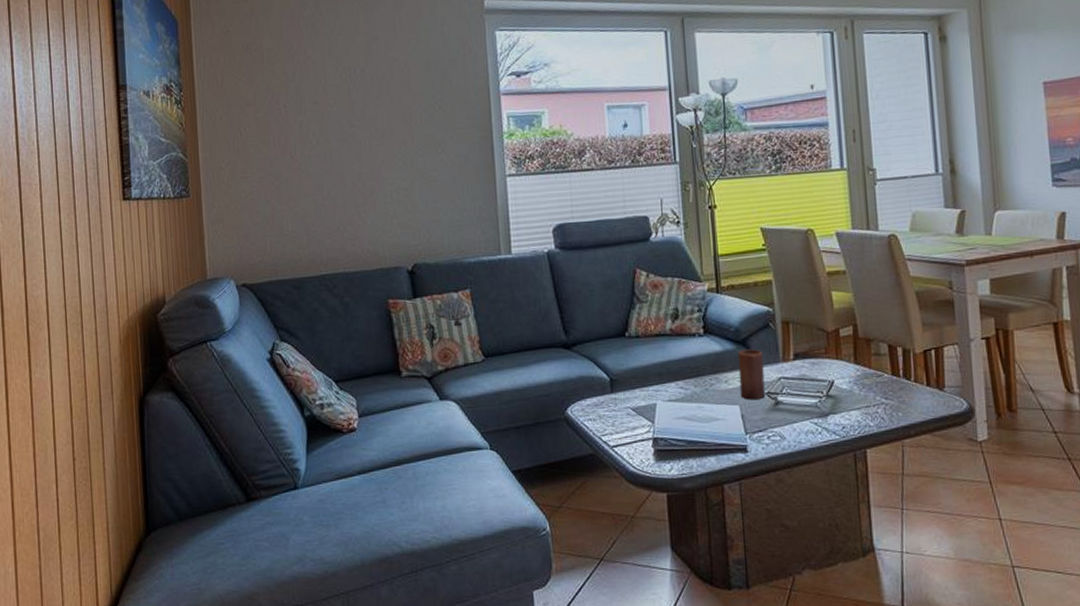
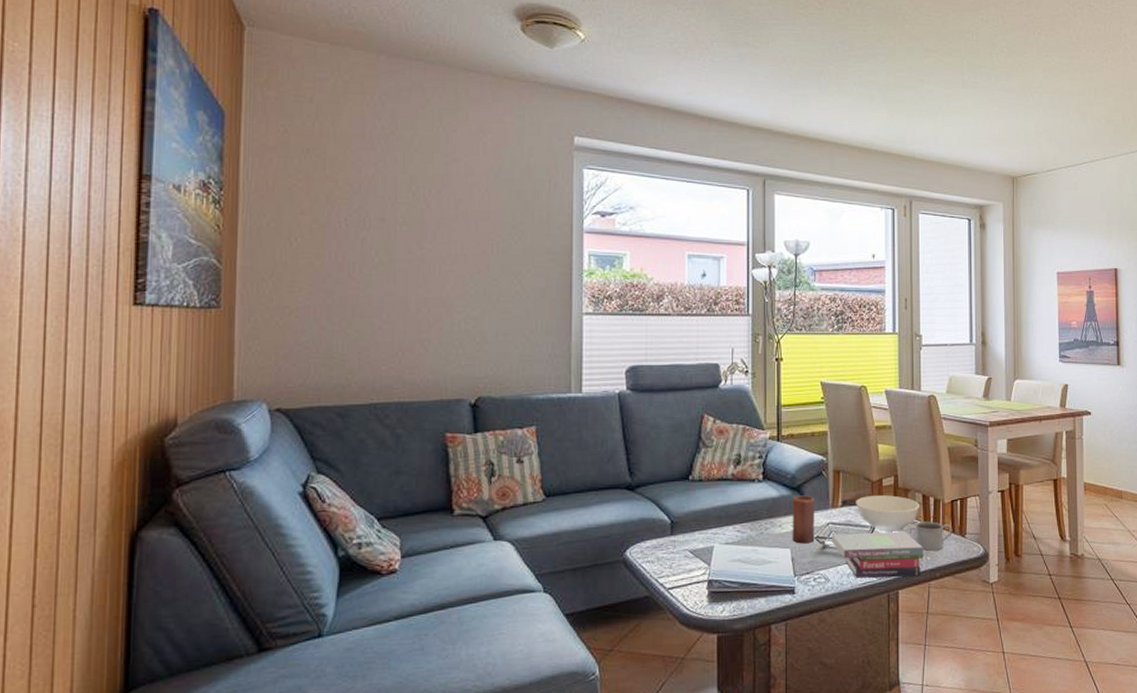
books: none [784,385,894,436] -> present [831,531,923,578]
bowl: none [810,346,886,386] -> present [856,495,920,532]
mug: none [881,373,928,407] -> present [914,521,953,552]

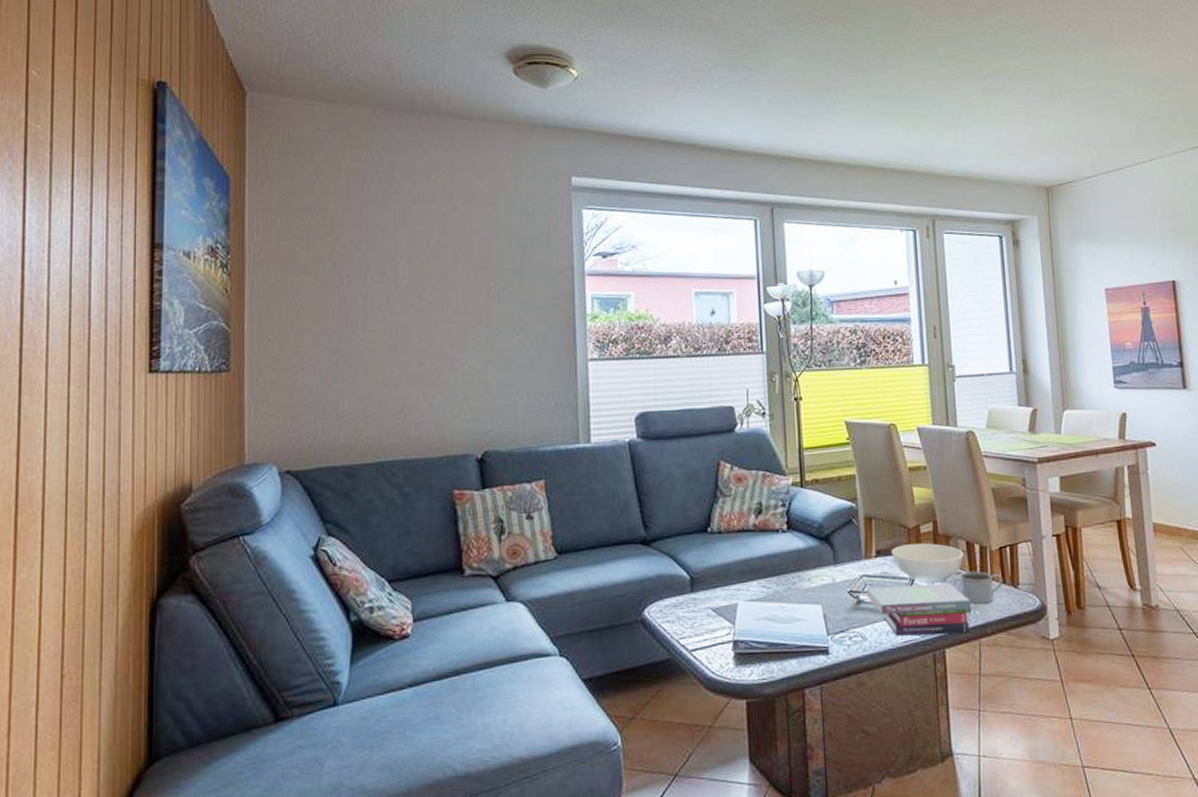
candle: present [792,495,815,544] -> none [820,545,848,599]

